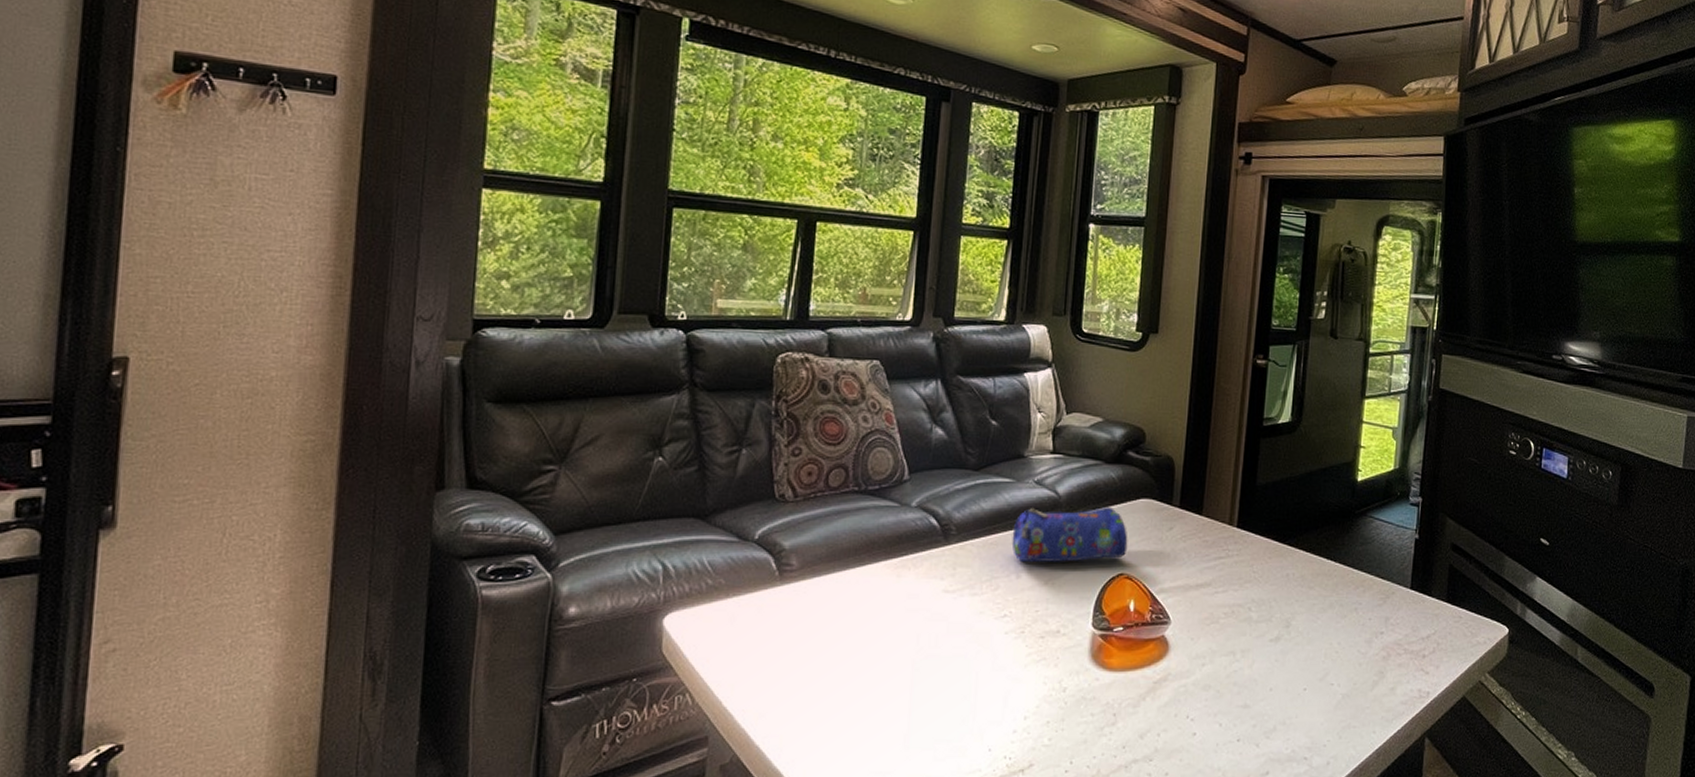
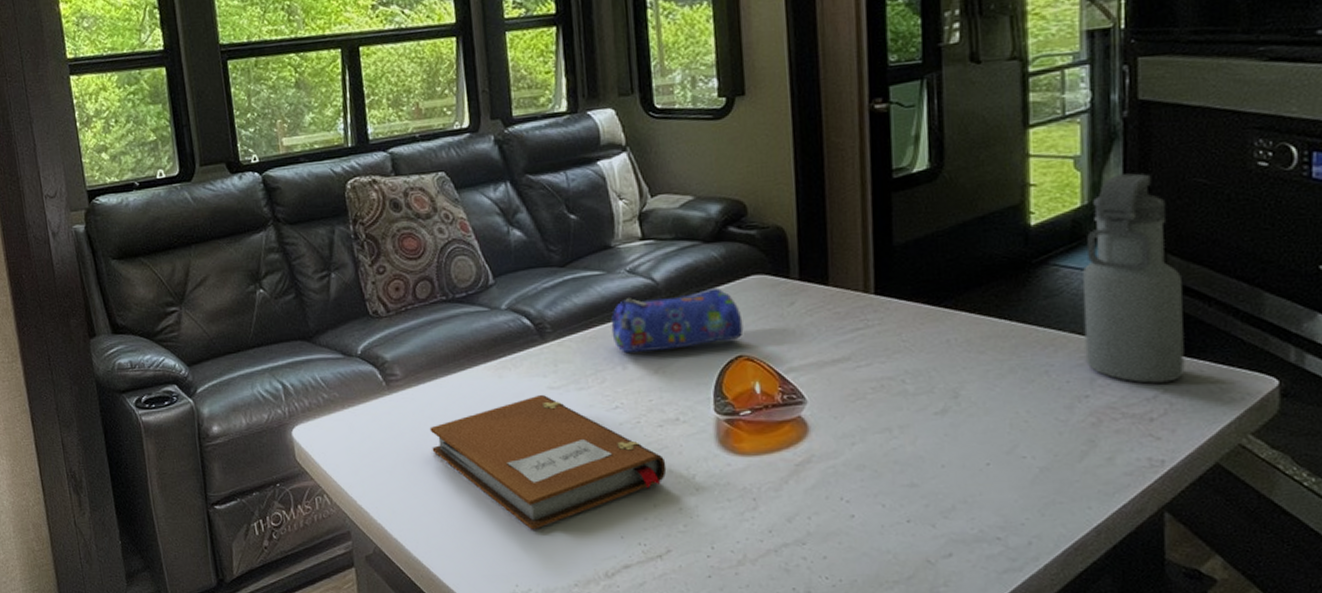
notebook: none [815,598,1042,740] -> present [429,395,667,530]
water bottle: none [1384,447,1454,625] -> present [1083,173,1185,384]

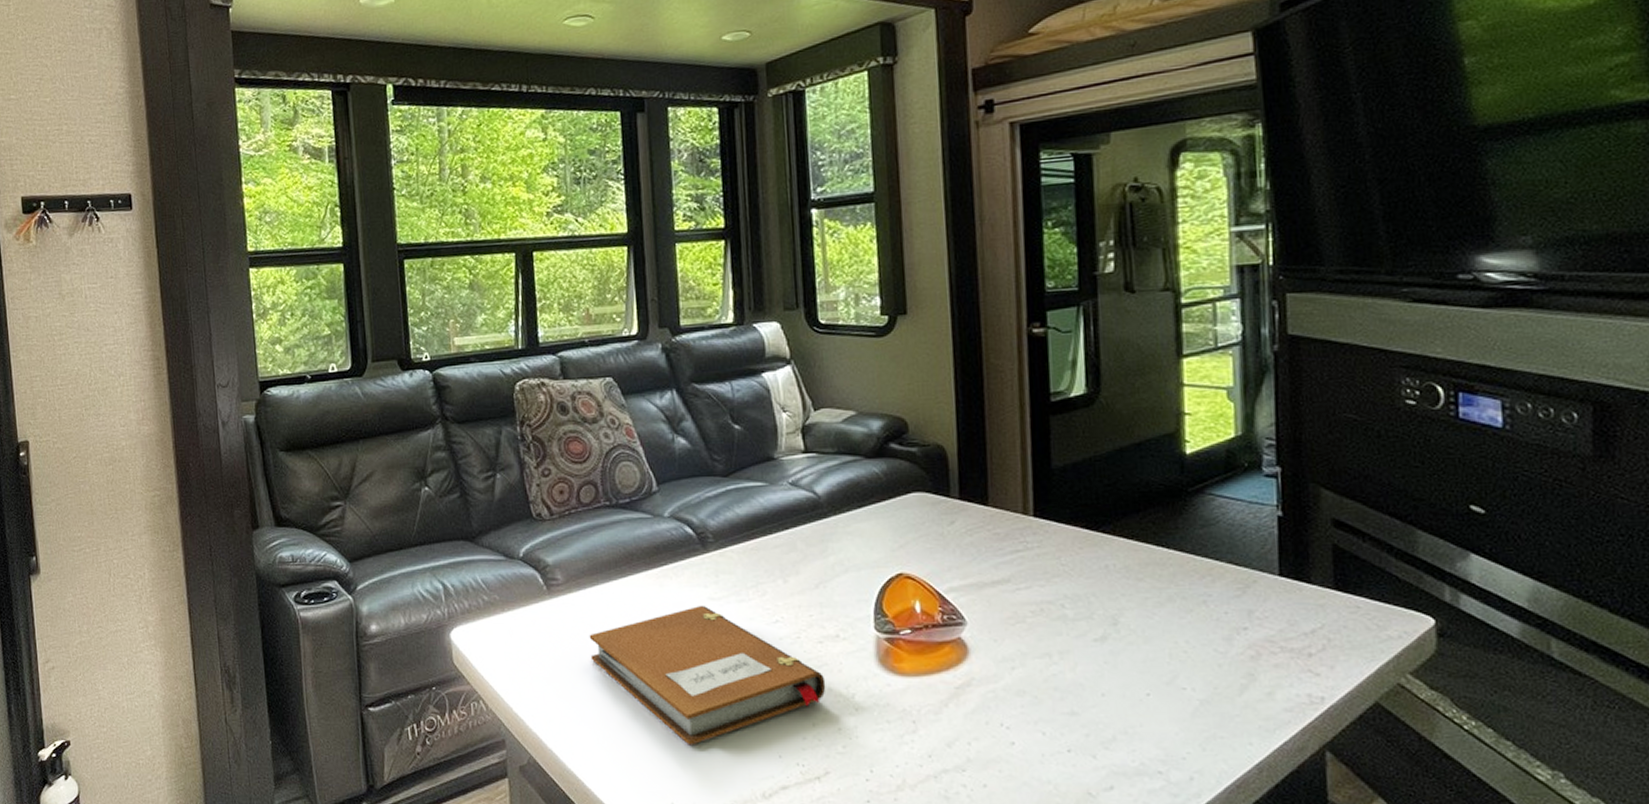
pencil case: present [611,288,744,354] -> none [772,504,904,567]
water bottle: present [1083,173,1185,384] -> none [1238,406,1342,618]

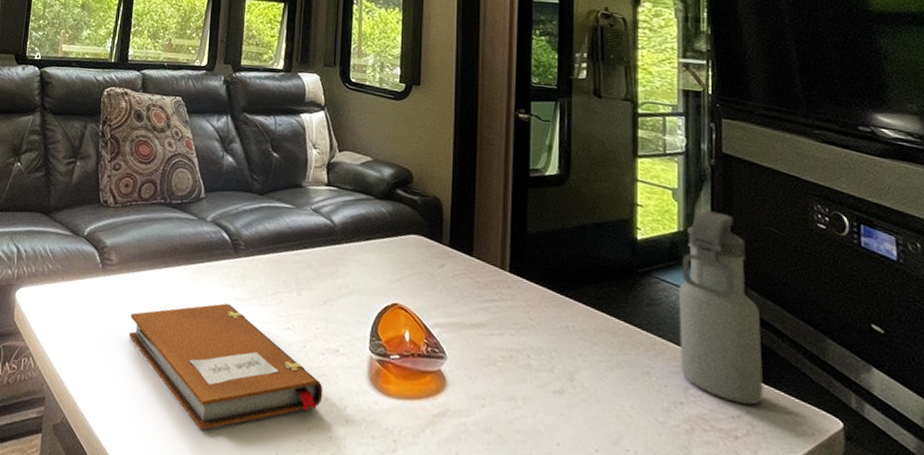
water bottle: none [1238,406,1342,618] -> present [679,210,764,405]

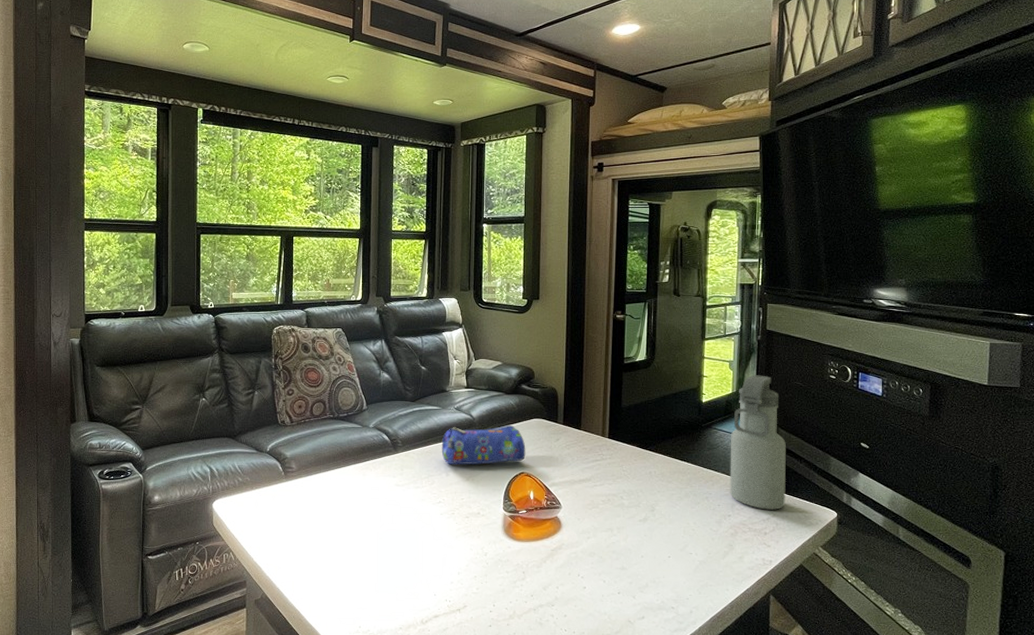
notebook: present [129,303,323,431] -> none [311,490,469,587]
pencil case: none [293,233,401,288] -> present [441,425,526,465]

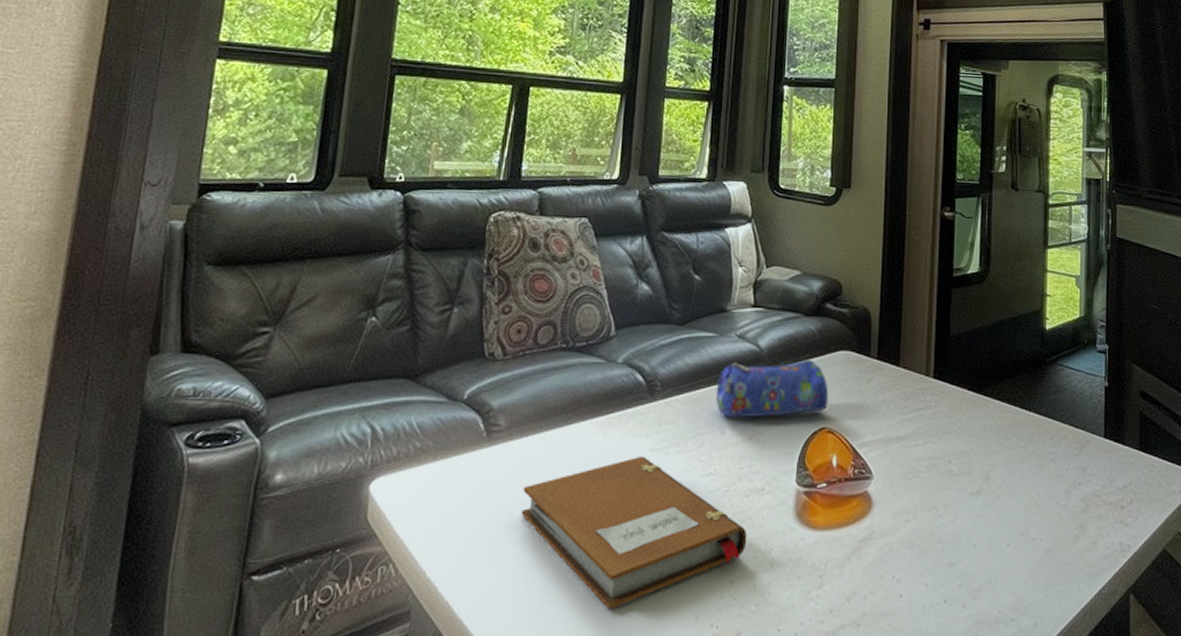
notebook: none [311,490,469,587] -> present [521,457,747,610]
water bottle: present [730,375,786,510] -> none [1079,295,1144,475]

